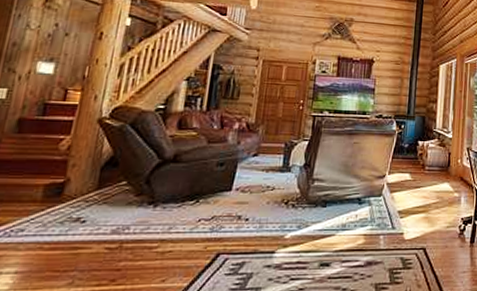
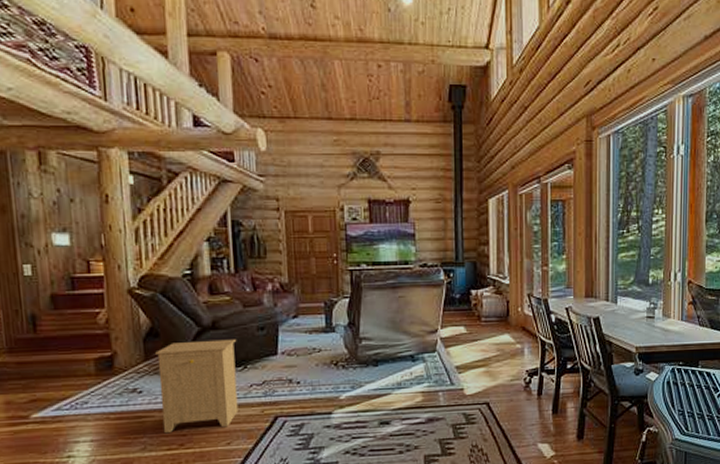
side table: none [97,172,195,268] -> present [155,339,238,434]

